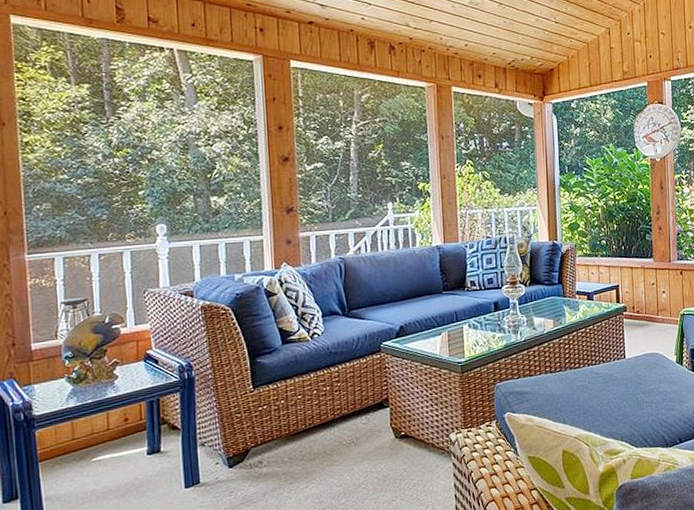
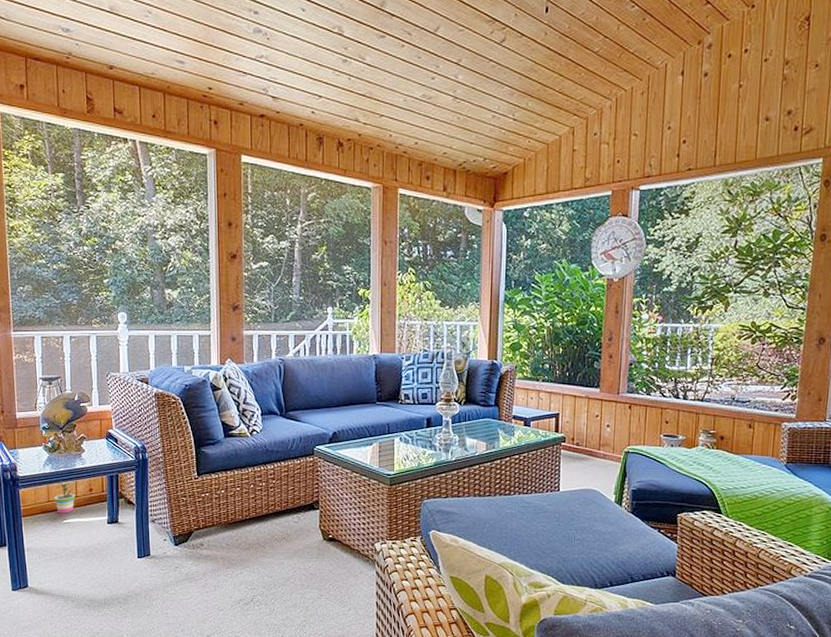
potted plant: none [80,414,108,452] -> present [54,481,76,514]

